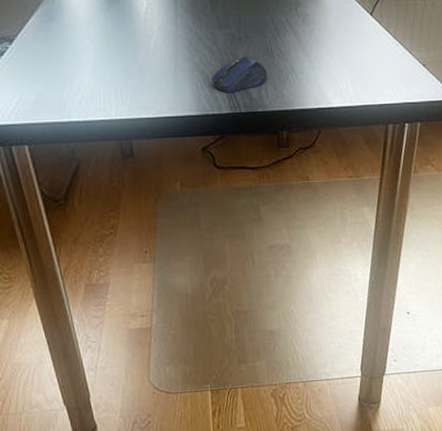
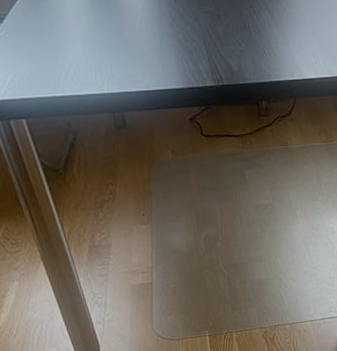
computer mouse: present [212,56,267,93] -> none [195,33,246,67]

